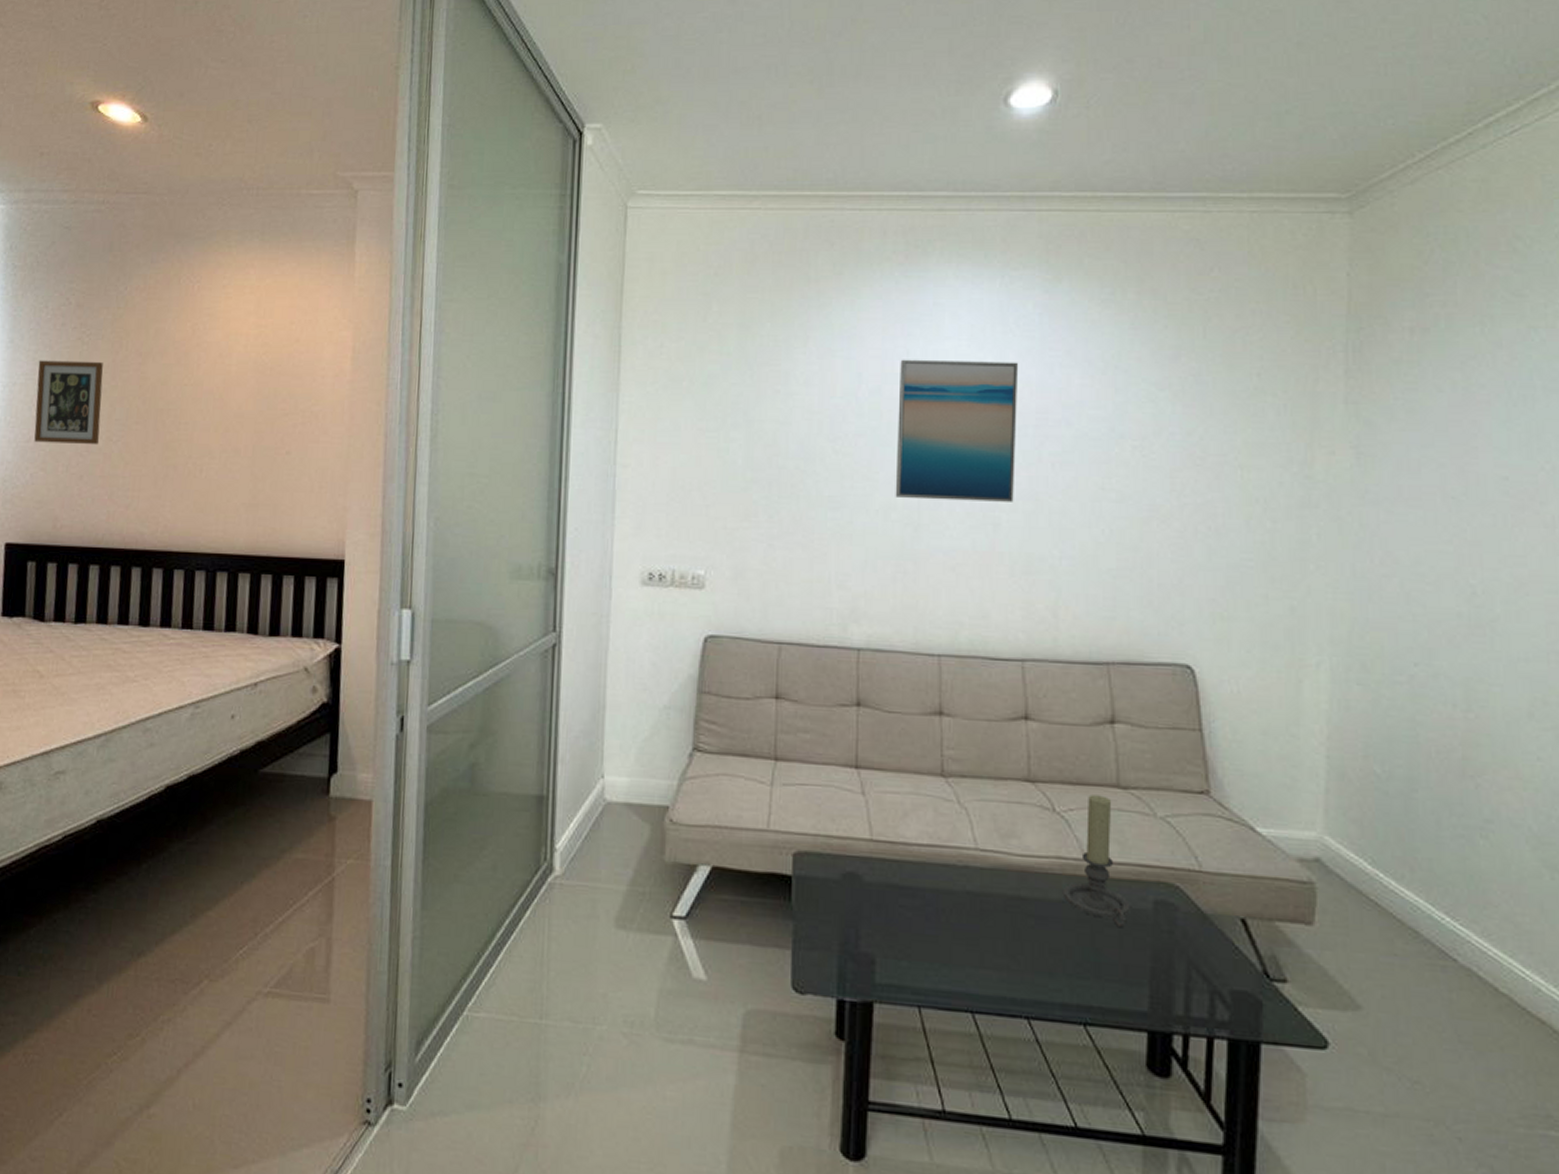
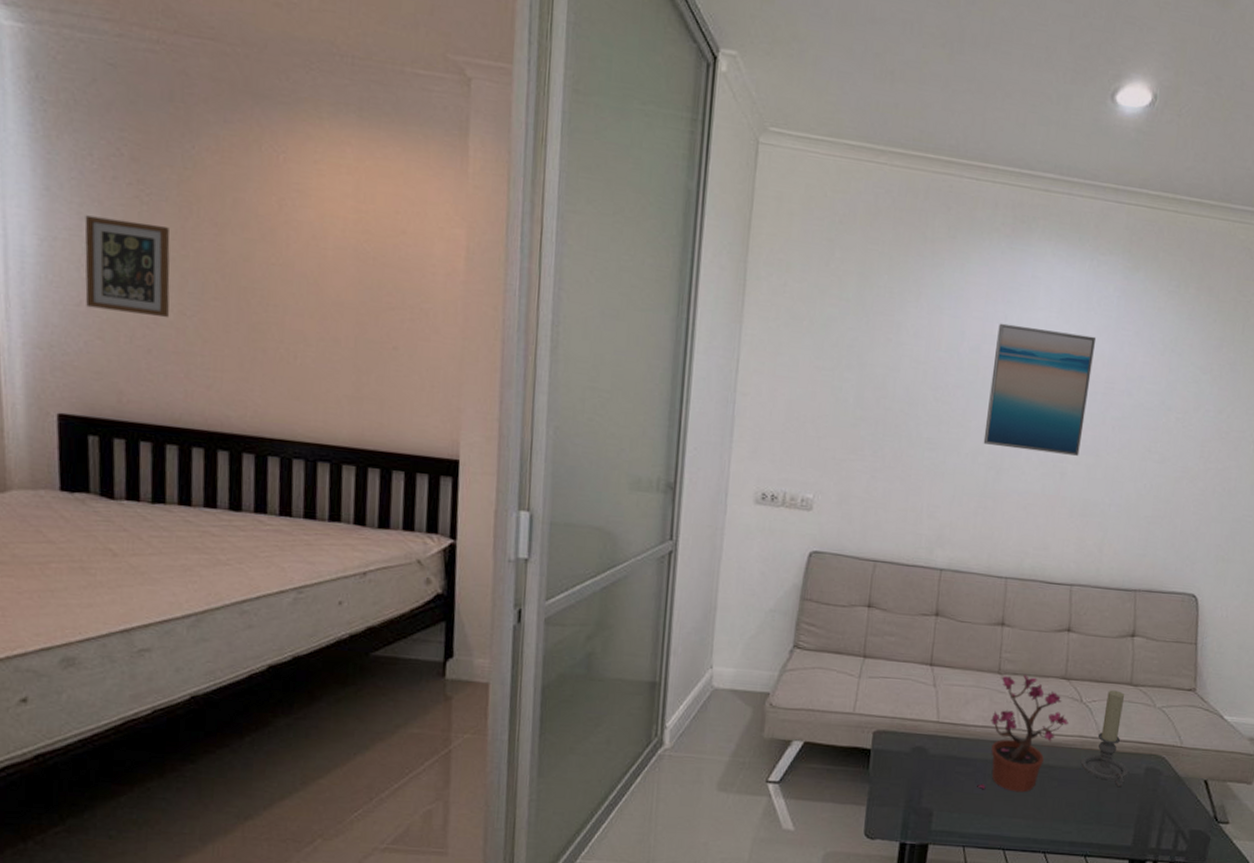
potted plant: none [929,776,1041,934] -> present [977,674,1070,793]

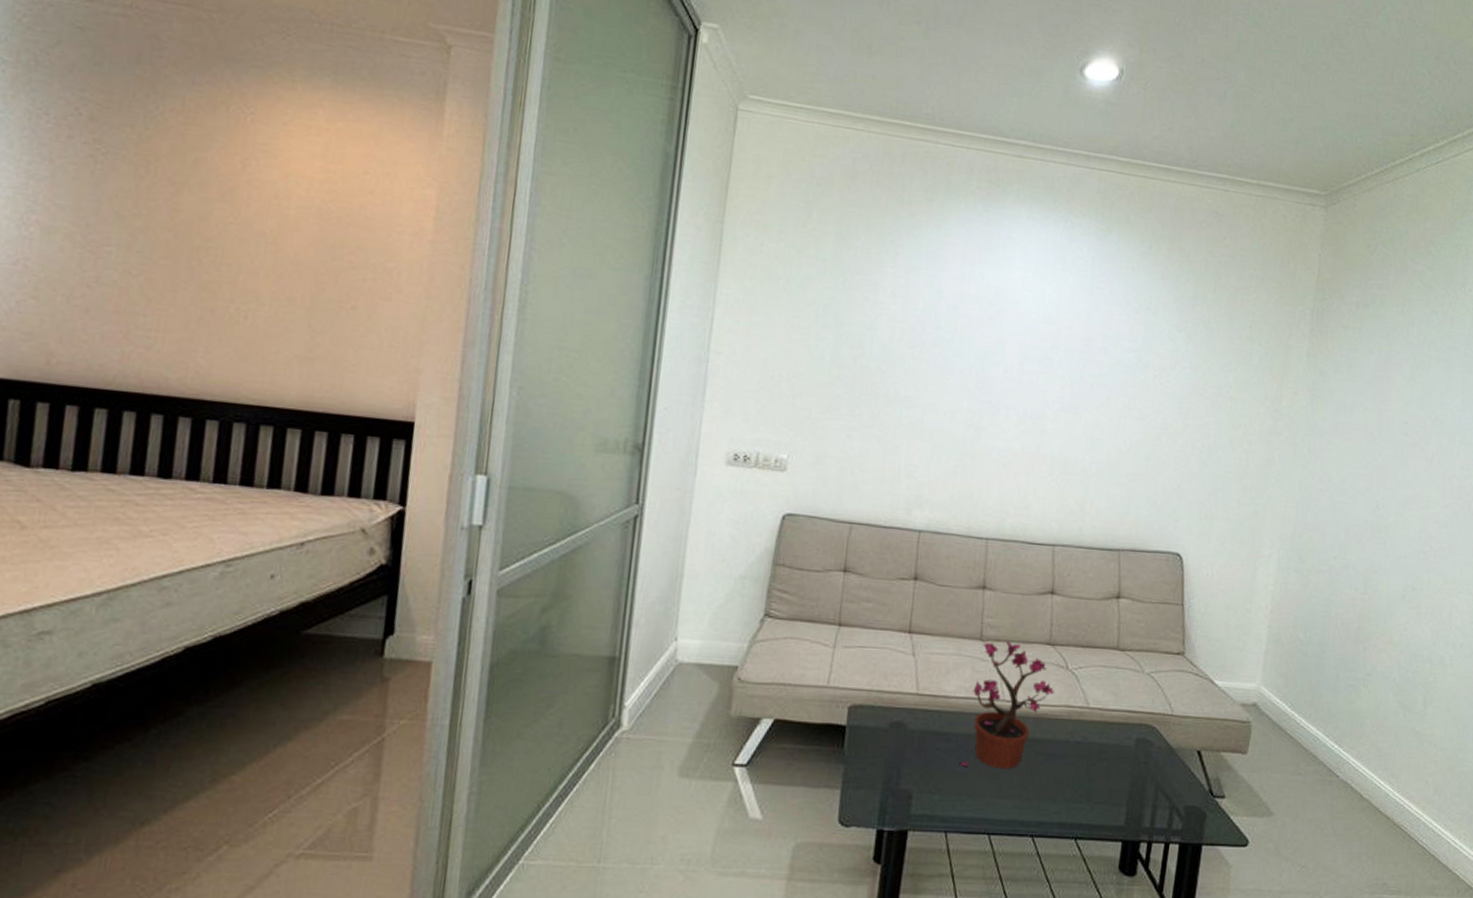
picture frame: present [84,215,170,318] -> none [23,173,123,278]
wall art: present [983,323,1097,456] -> none [961,282,1073,413]
candle holder: present [1080,690,1129,788] -> none [1068,655,1119,761]

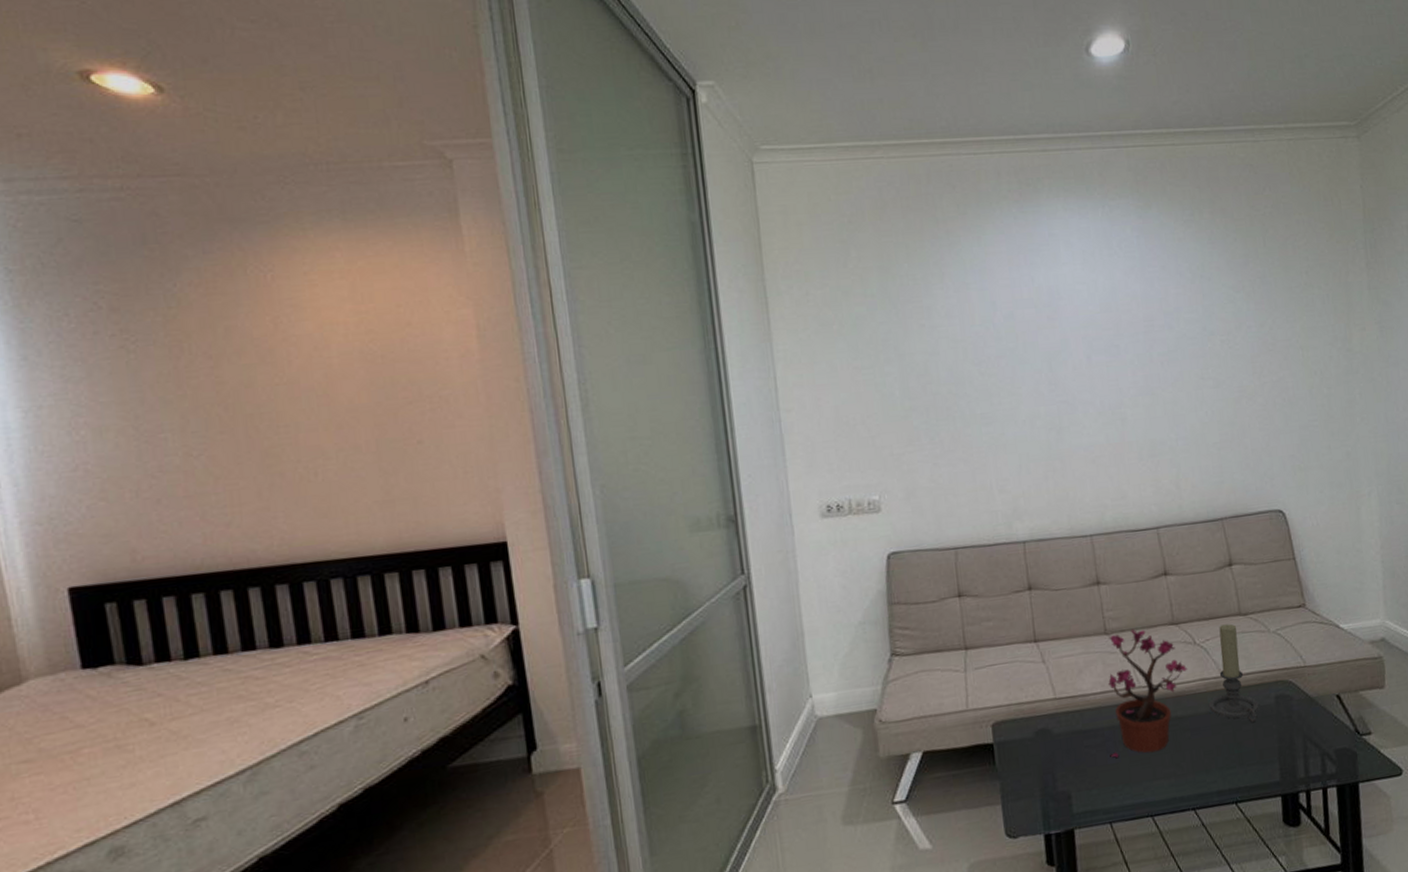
candle holder: none [1068,655,1119,761] -> present [1208,624,1259,723]

